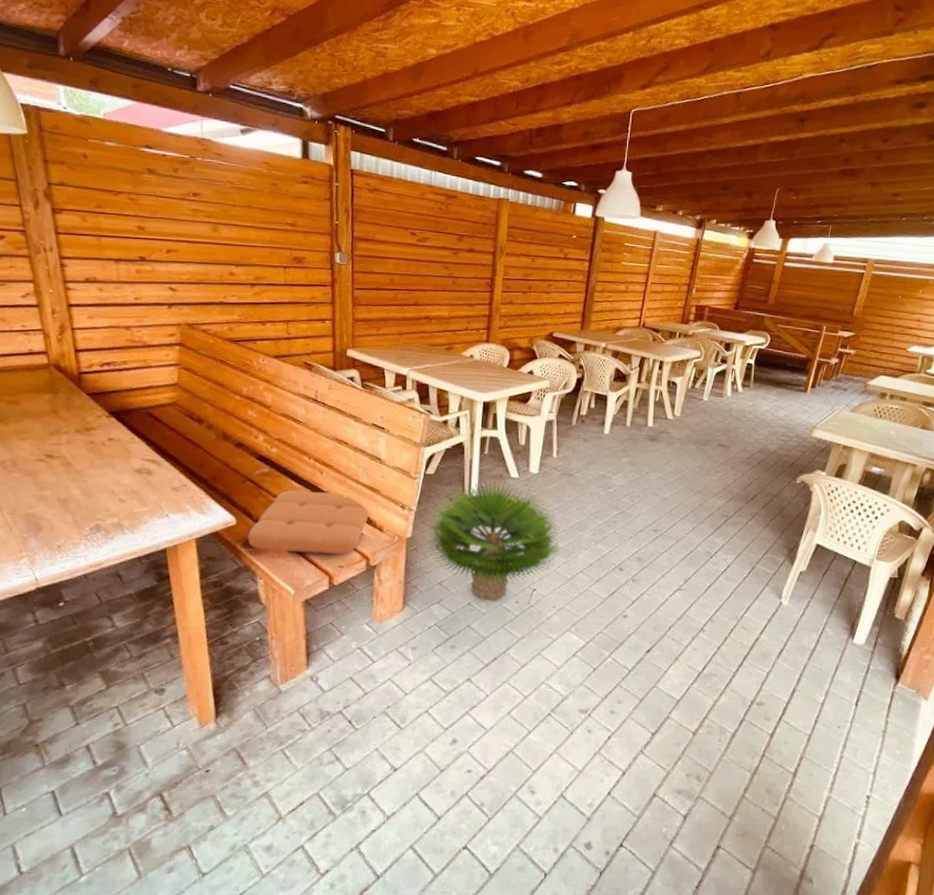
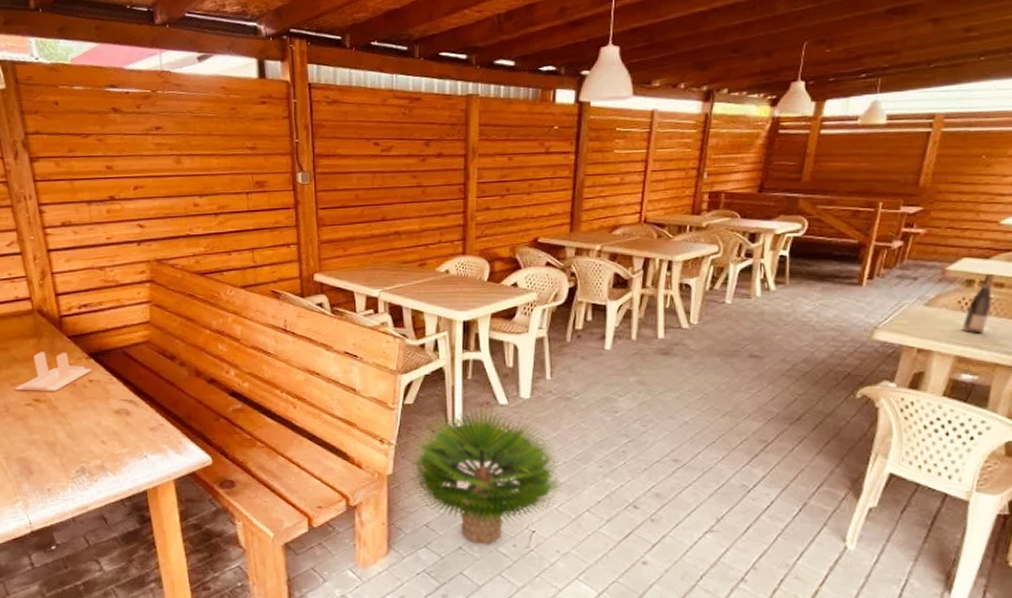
napkin holder: none [24,407,113,449] -> present [15,352,92,392]
seat cushion: present [248,490,371,555] -> none [224,427,348,494]
wine bottle: none [875,389,901,436] -> present [961,273,995,334]

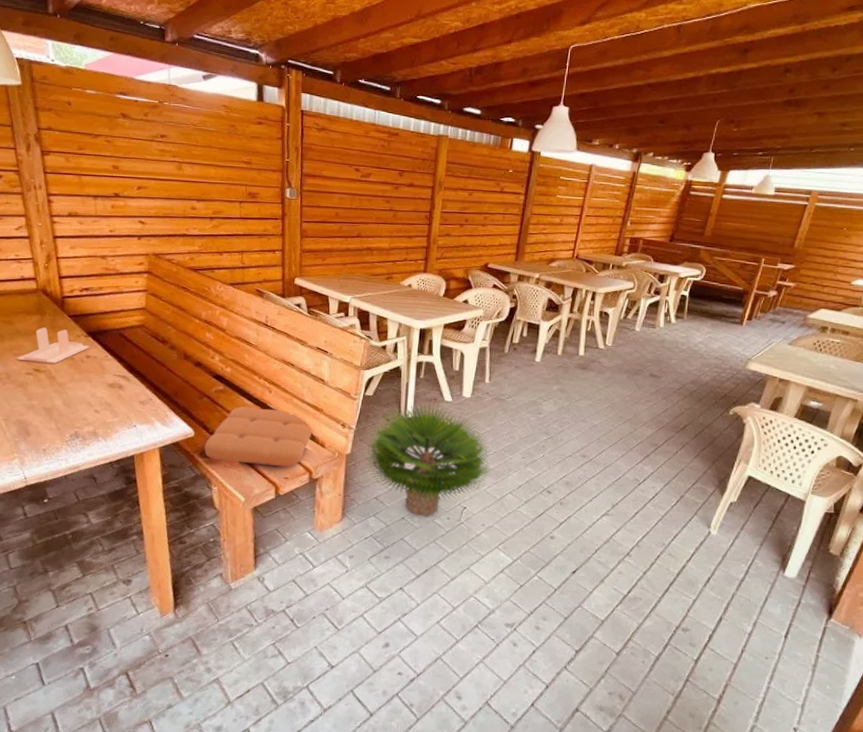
seat cushion: none [224,427,348,494] -> present [204,407,314,467]
wine bottle: present [961,273,995,334] -> none [813,322,843,370]

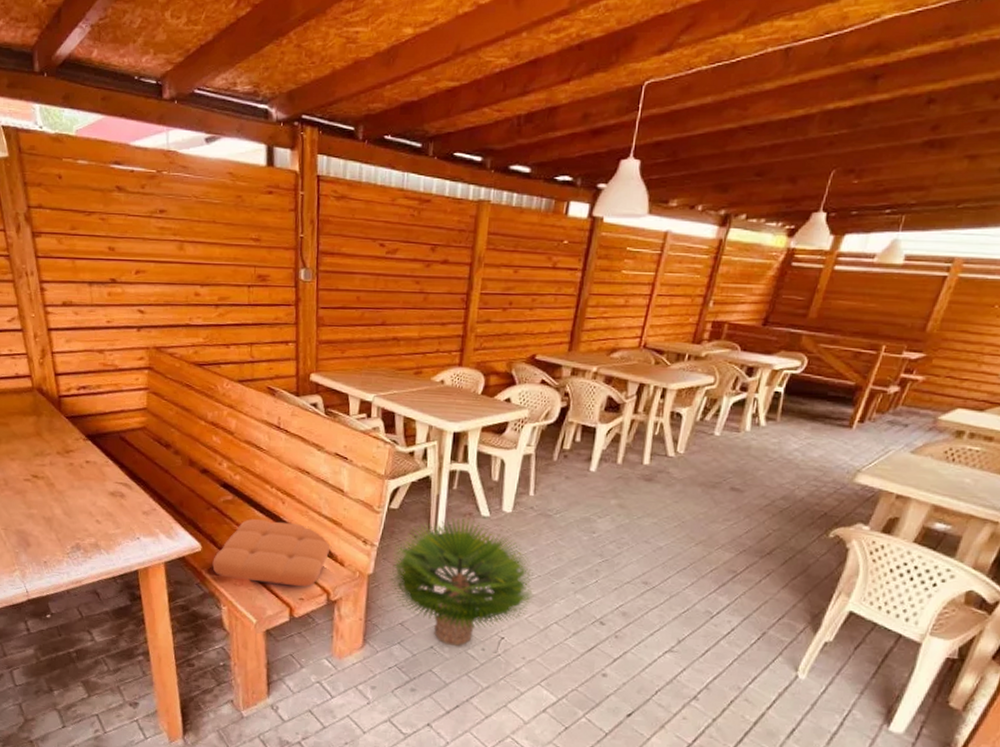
napkin holder: present [17,327,90,364] -> none [14,430,89,470]

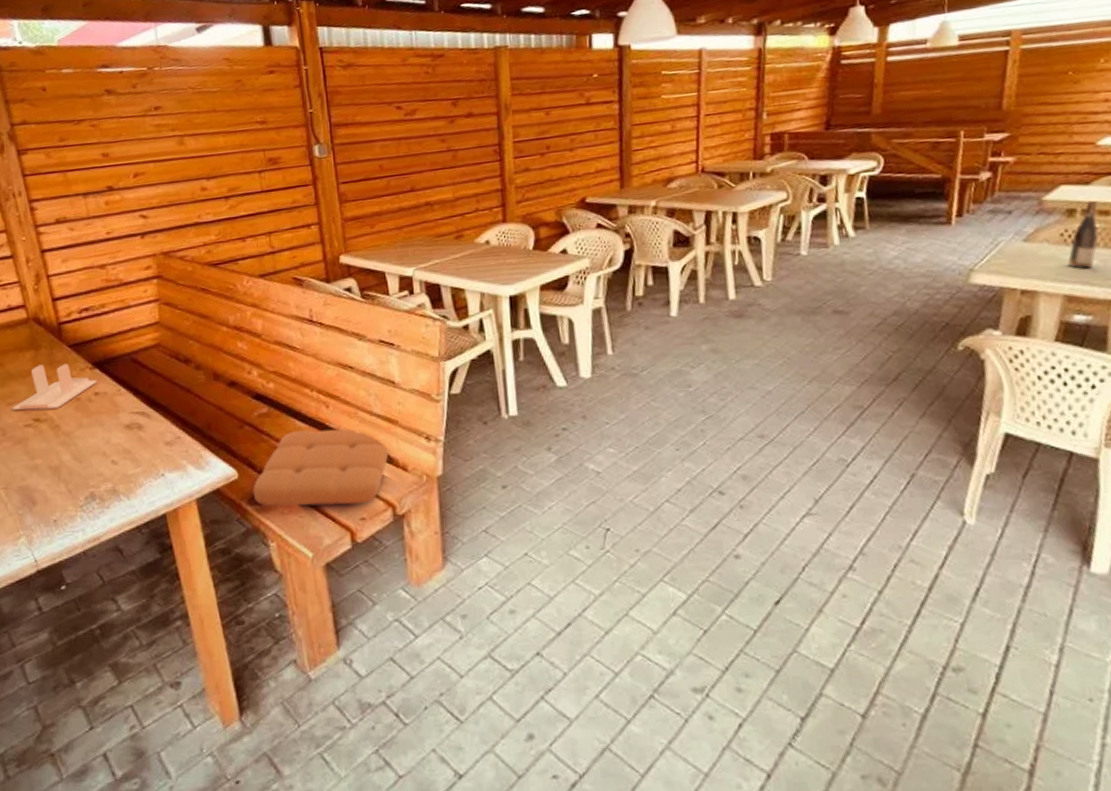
napkin holder: none [14,430,89,470] -> present [12,364,98,411]
potted plant: present [386,518,534,647] -> none [457,391,636,549]
wine bottle: none [942,425,986,485] -> present [1067,200,1099,269]

